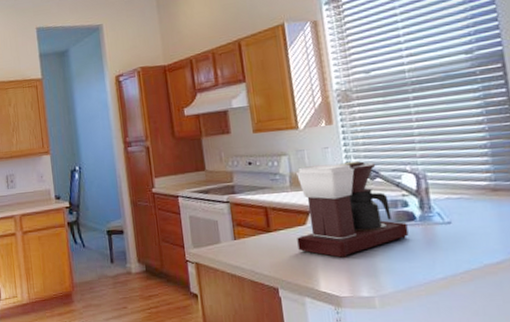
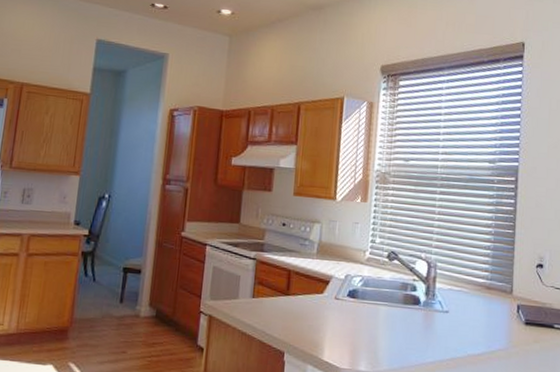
coffee maker: present [296,160,409,258] -> none [311,237,412,331]

